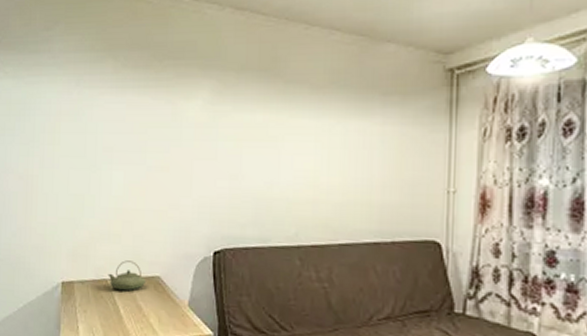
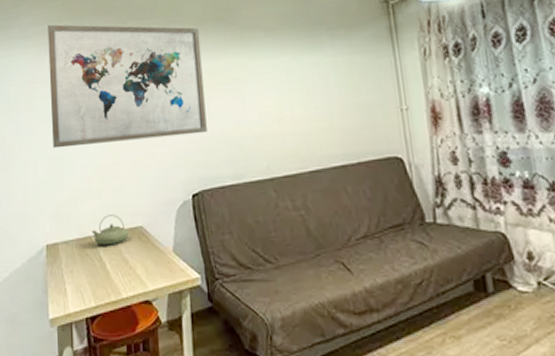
wall art: none [76,53,240,190] -> present [47,24,207,149]

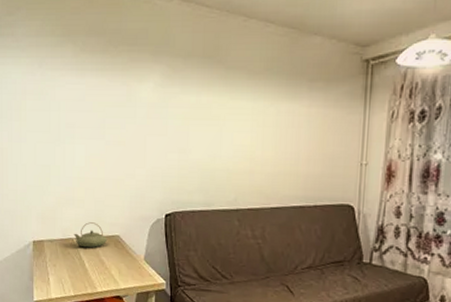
wall art: present [47,24,207,149] -> none [41,38,187,162]

